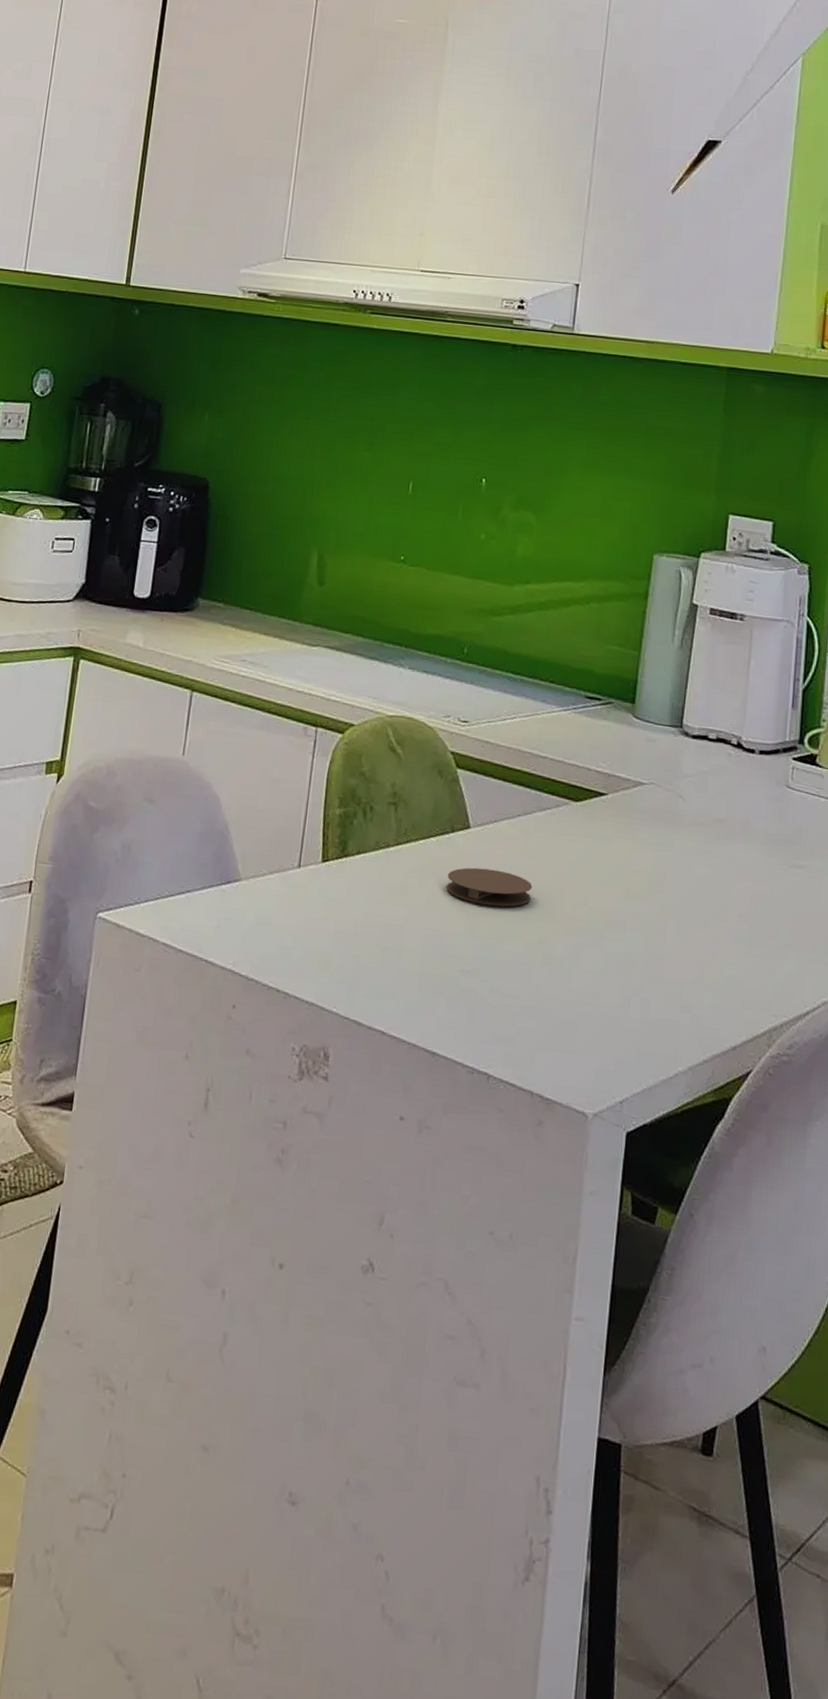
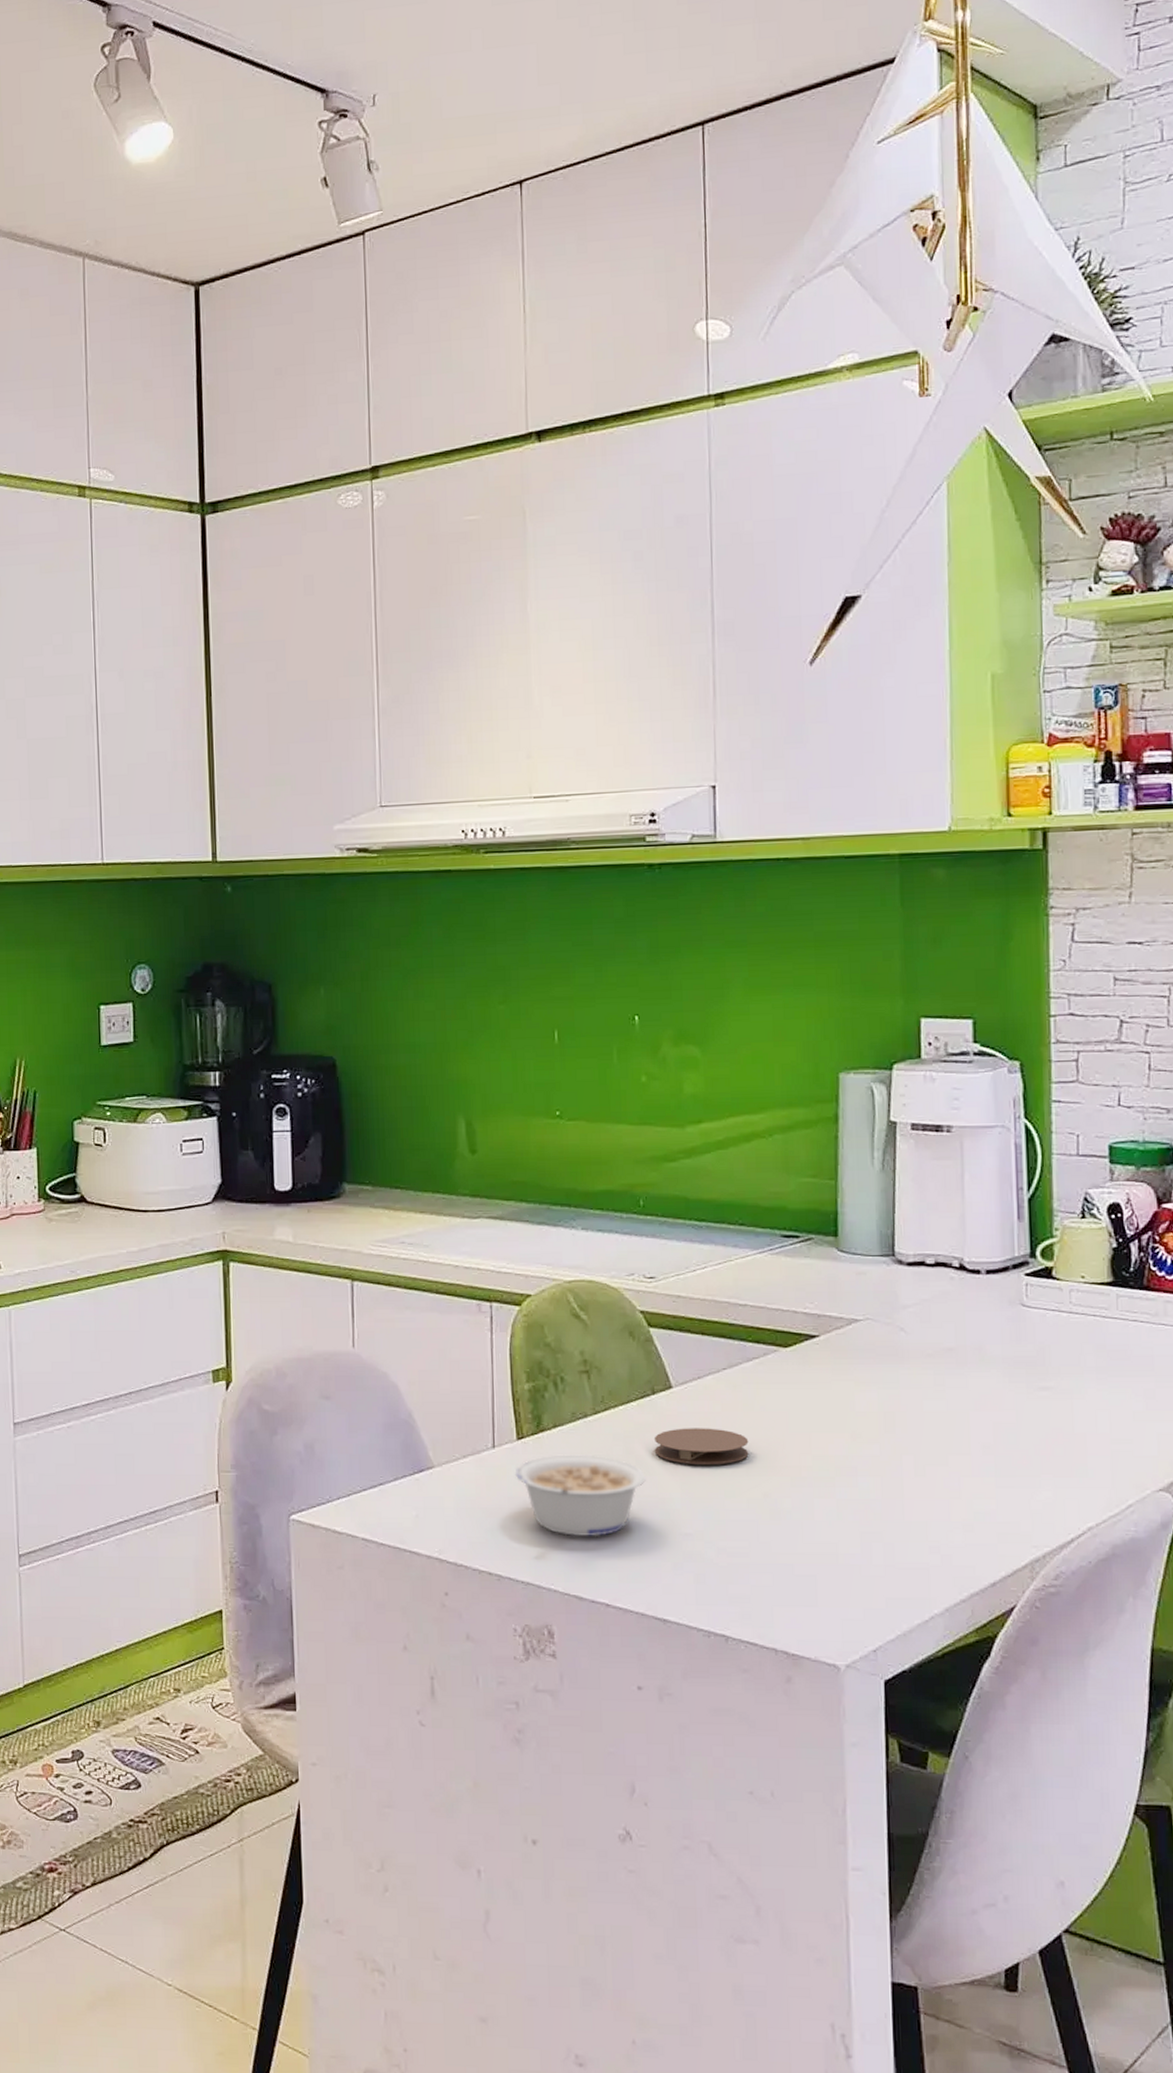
legume: none [315,880,435,964] -> present [515,1454,646,1536]

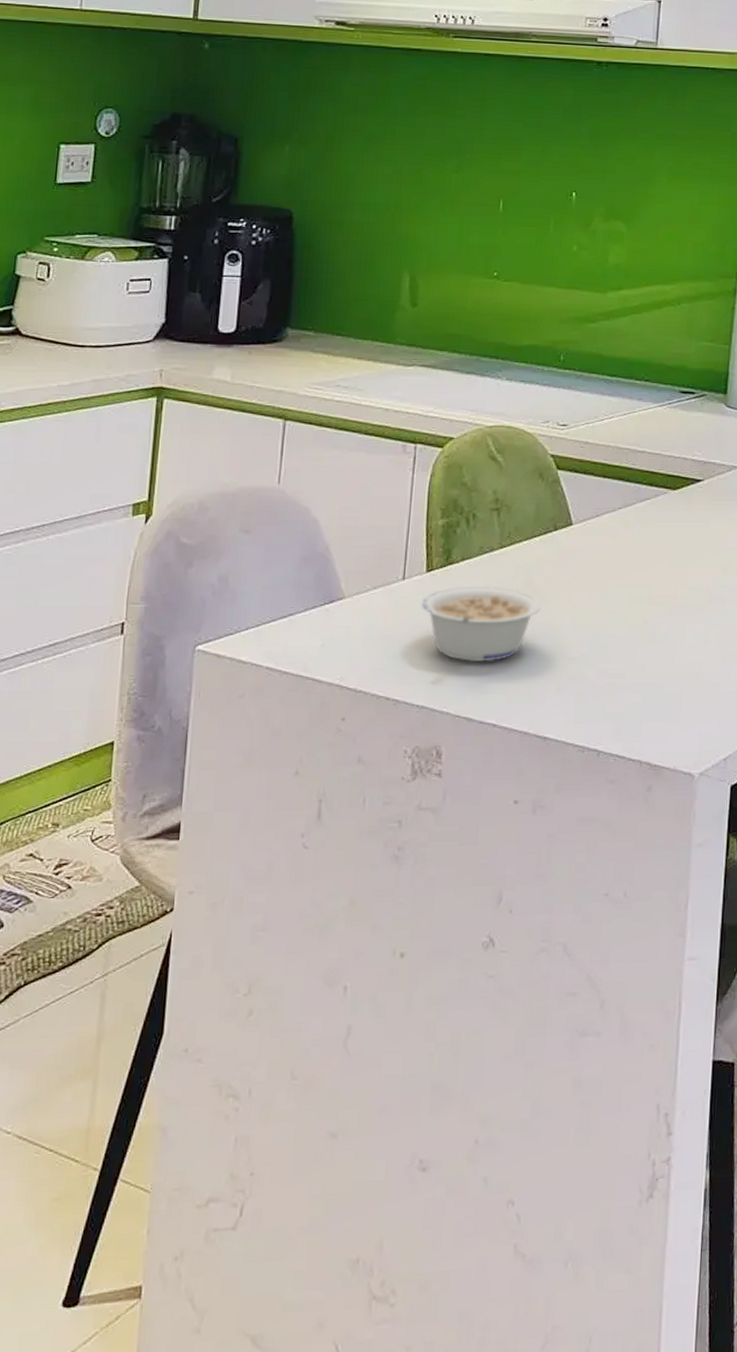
coaster: present [654,1428,749,1466] -> none [551,561,635,595]

